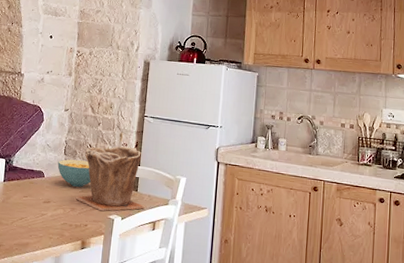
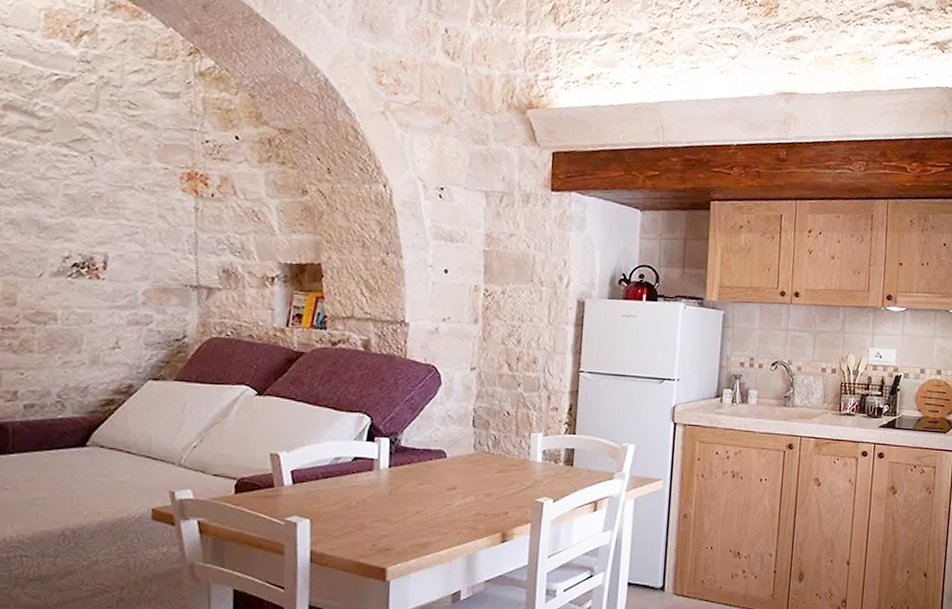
cereal bowl: present [57,159,91,187] -> none [464,432,511,466]
plant pot: present [75,145,145,212] -> none [490,411,583,494]

